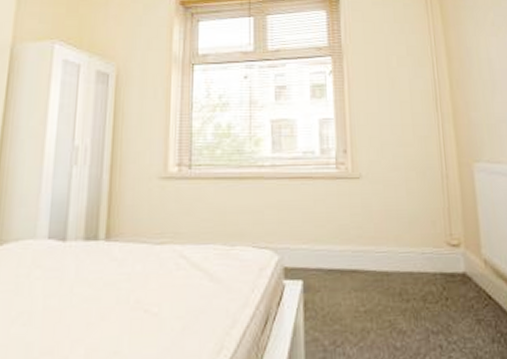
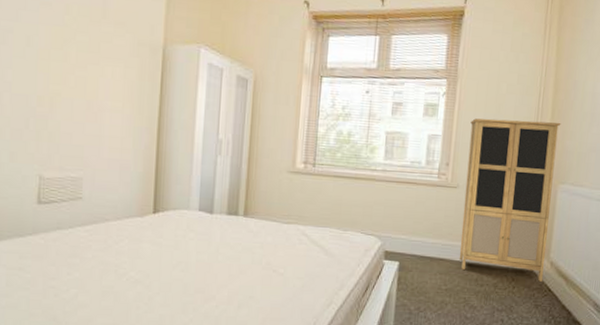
cabinet: none [364,93,480,287] -> present [459,118,561,282]

